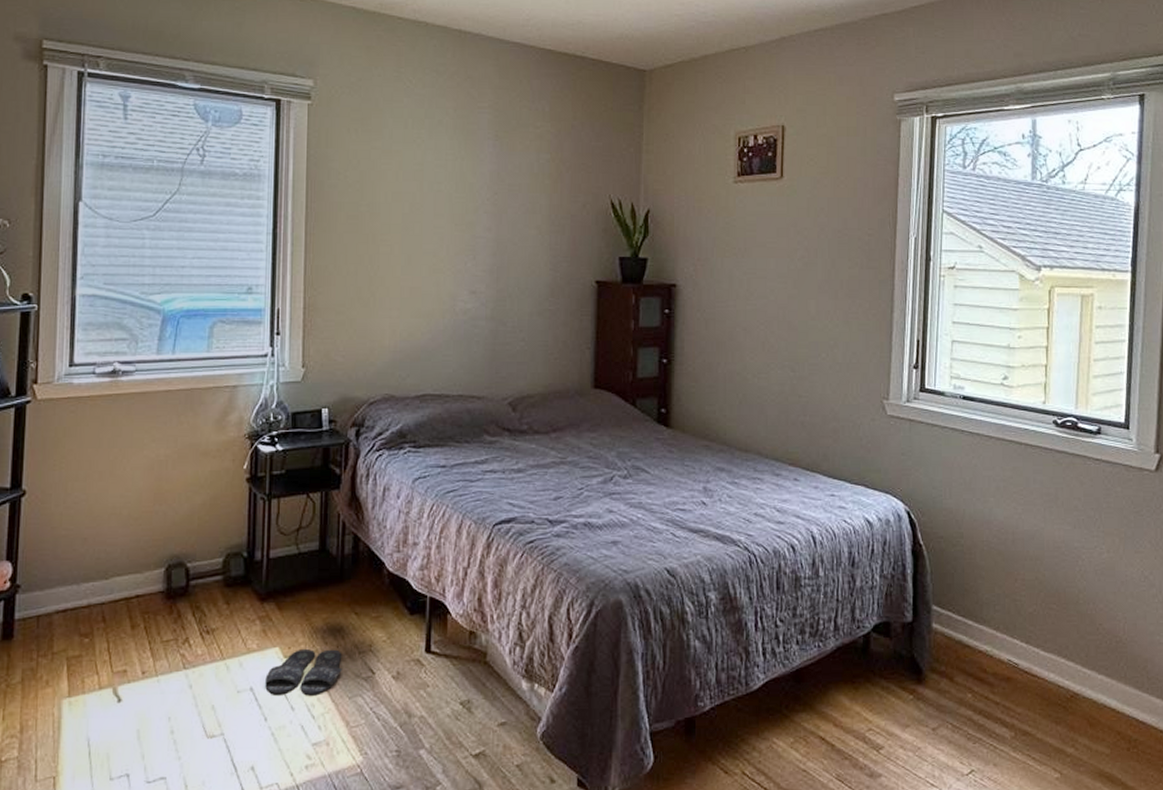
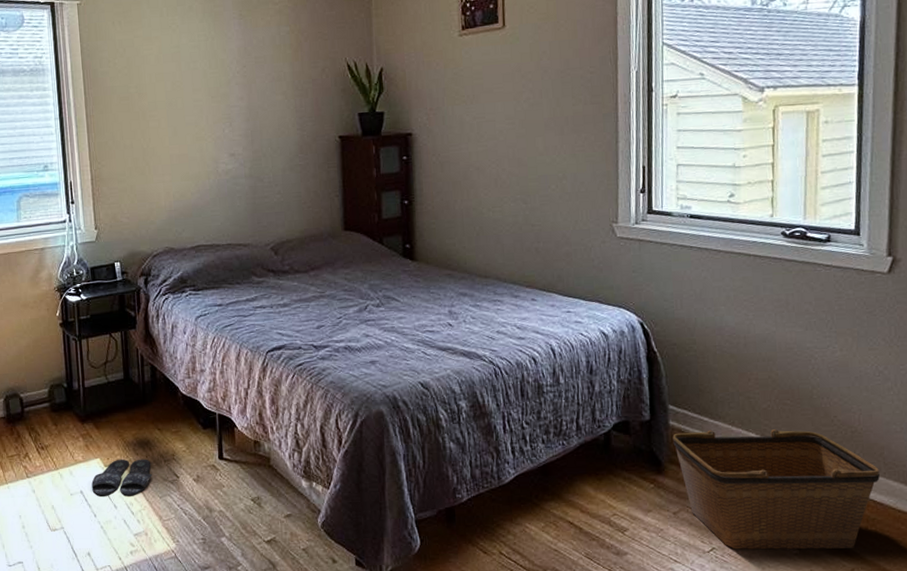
bicycle basket: none [935,635,1143,774] -> present [672,429,880,550]

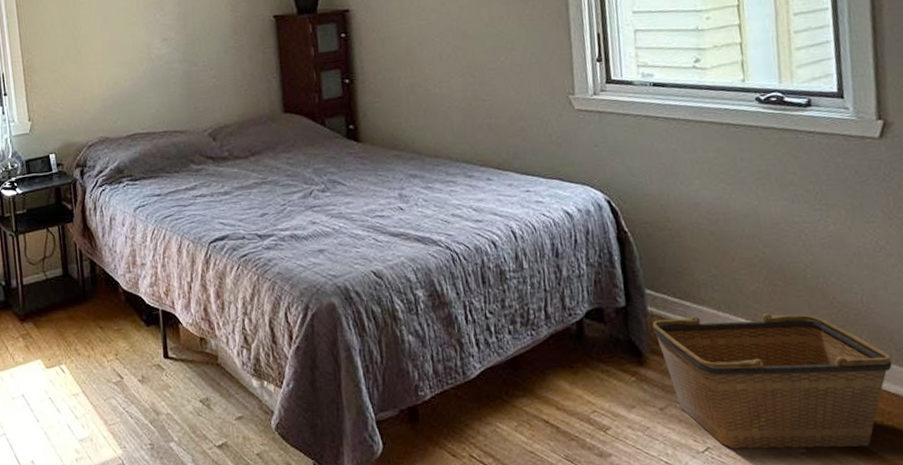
slippers: present [91,459,152,496] -> none [33,359,95,400]

